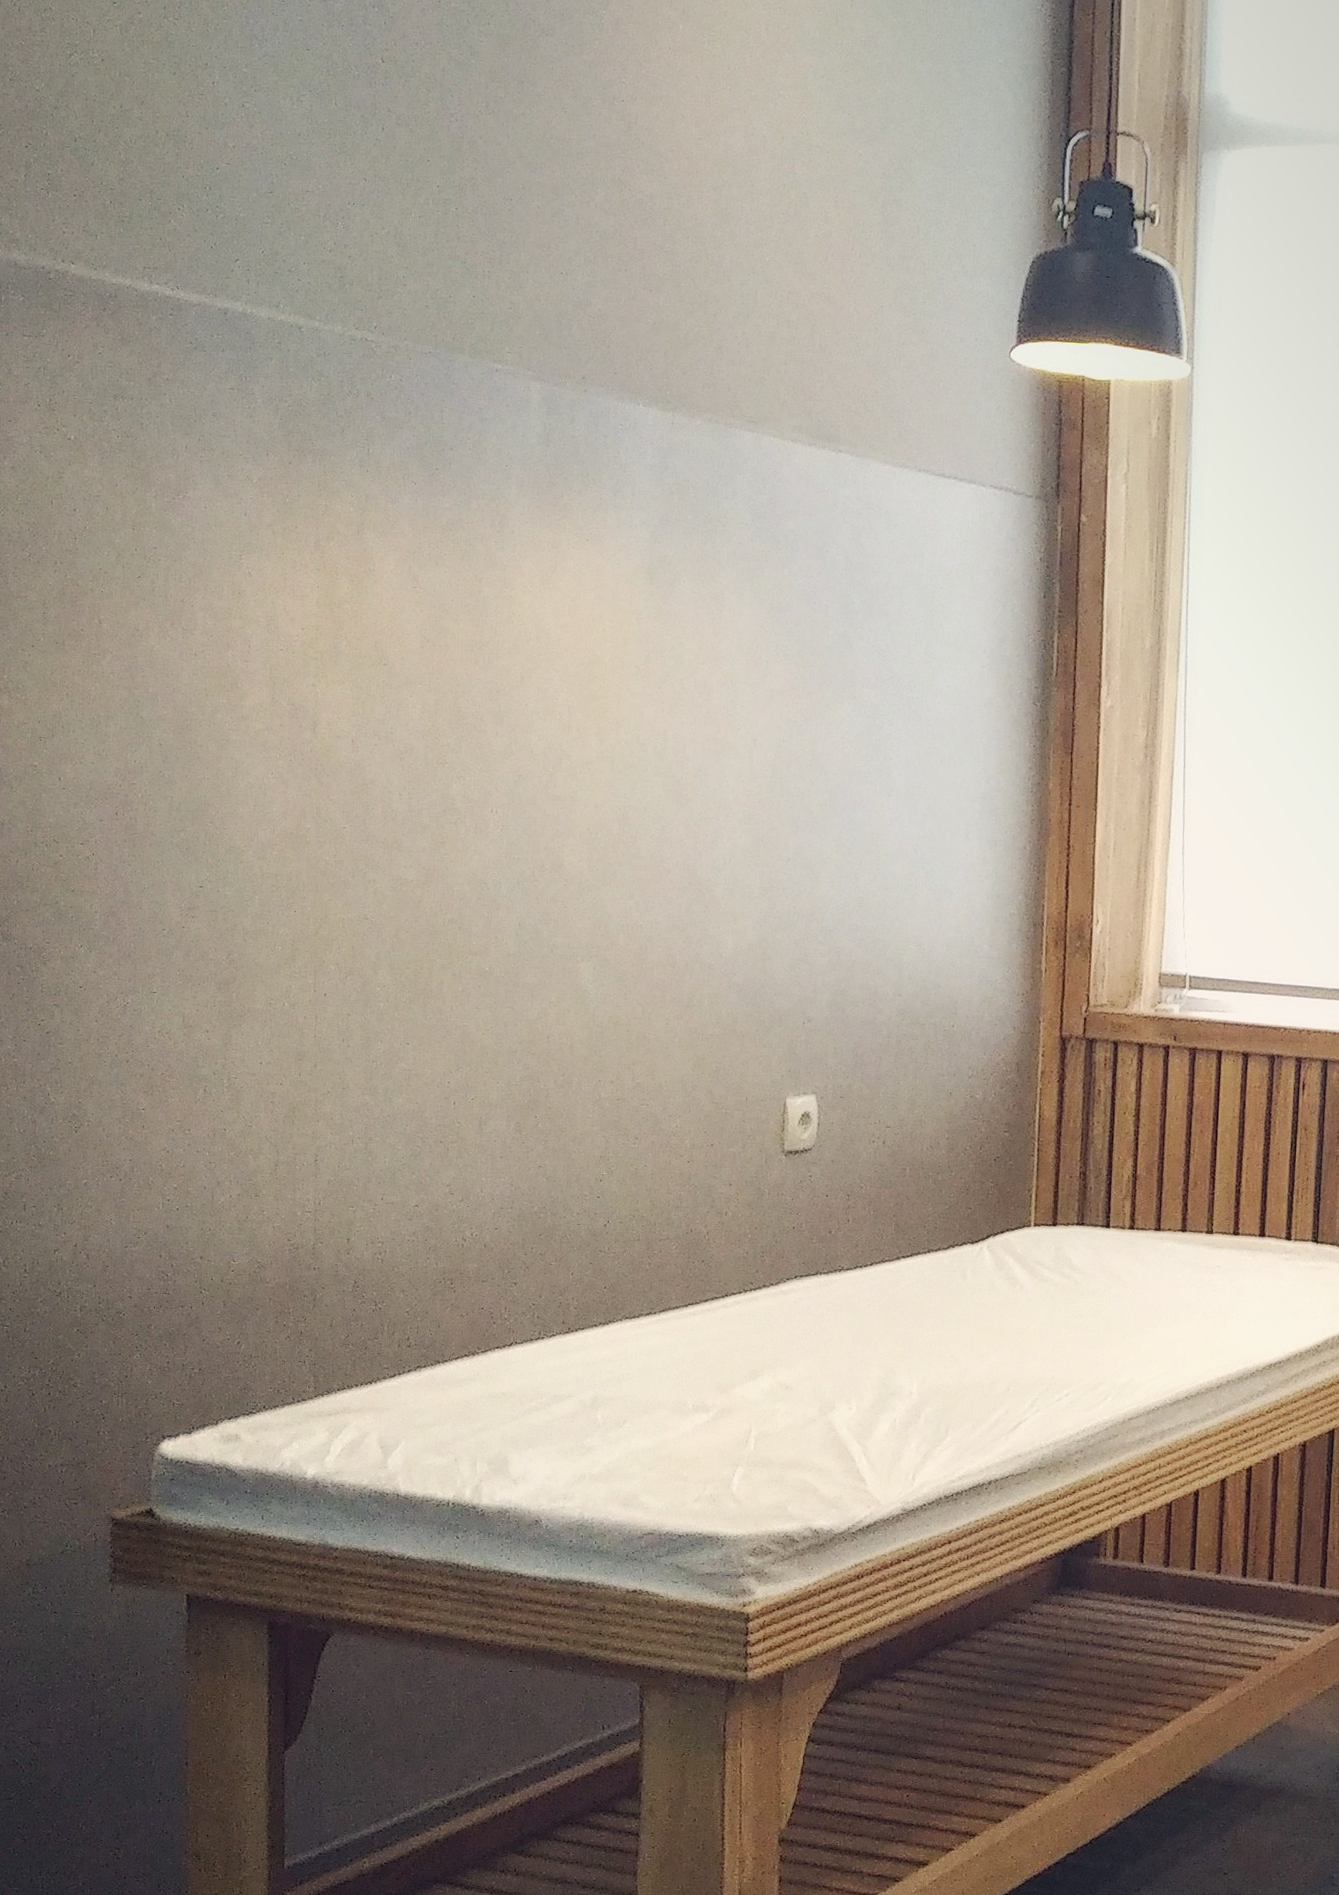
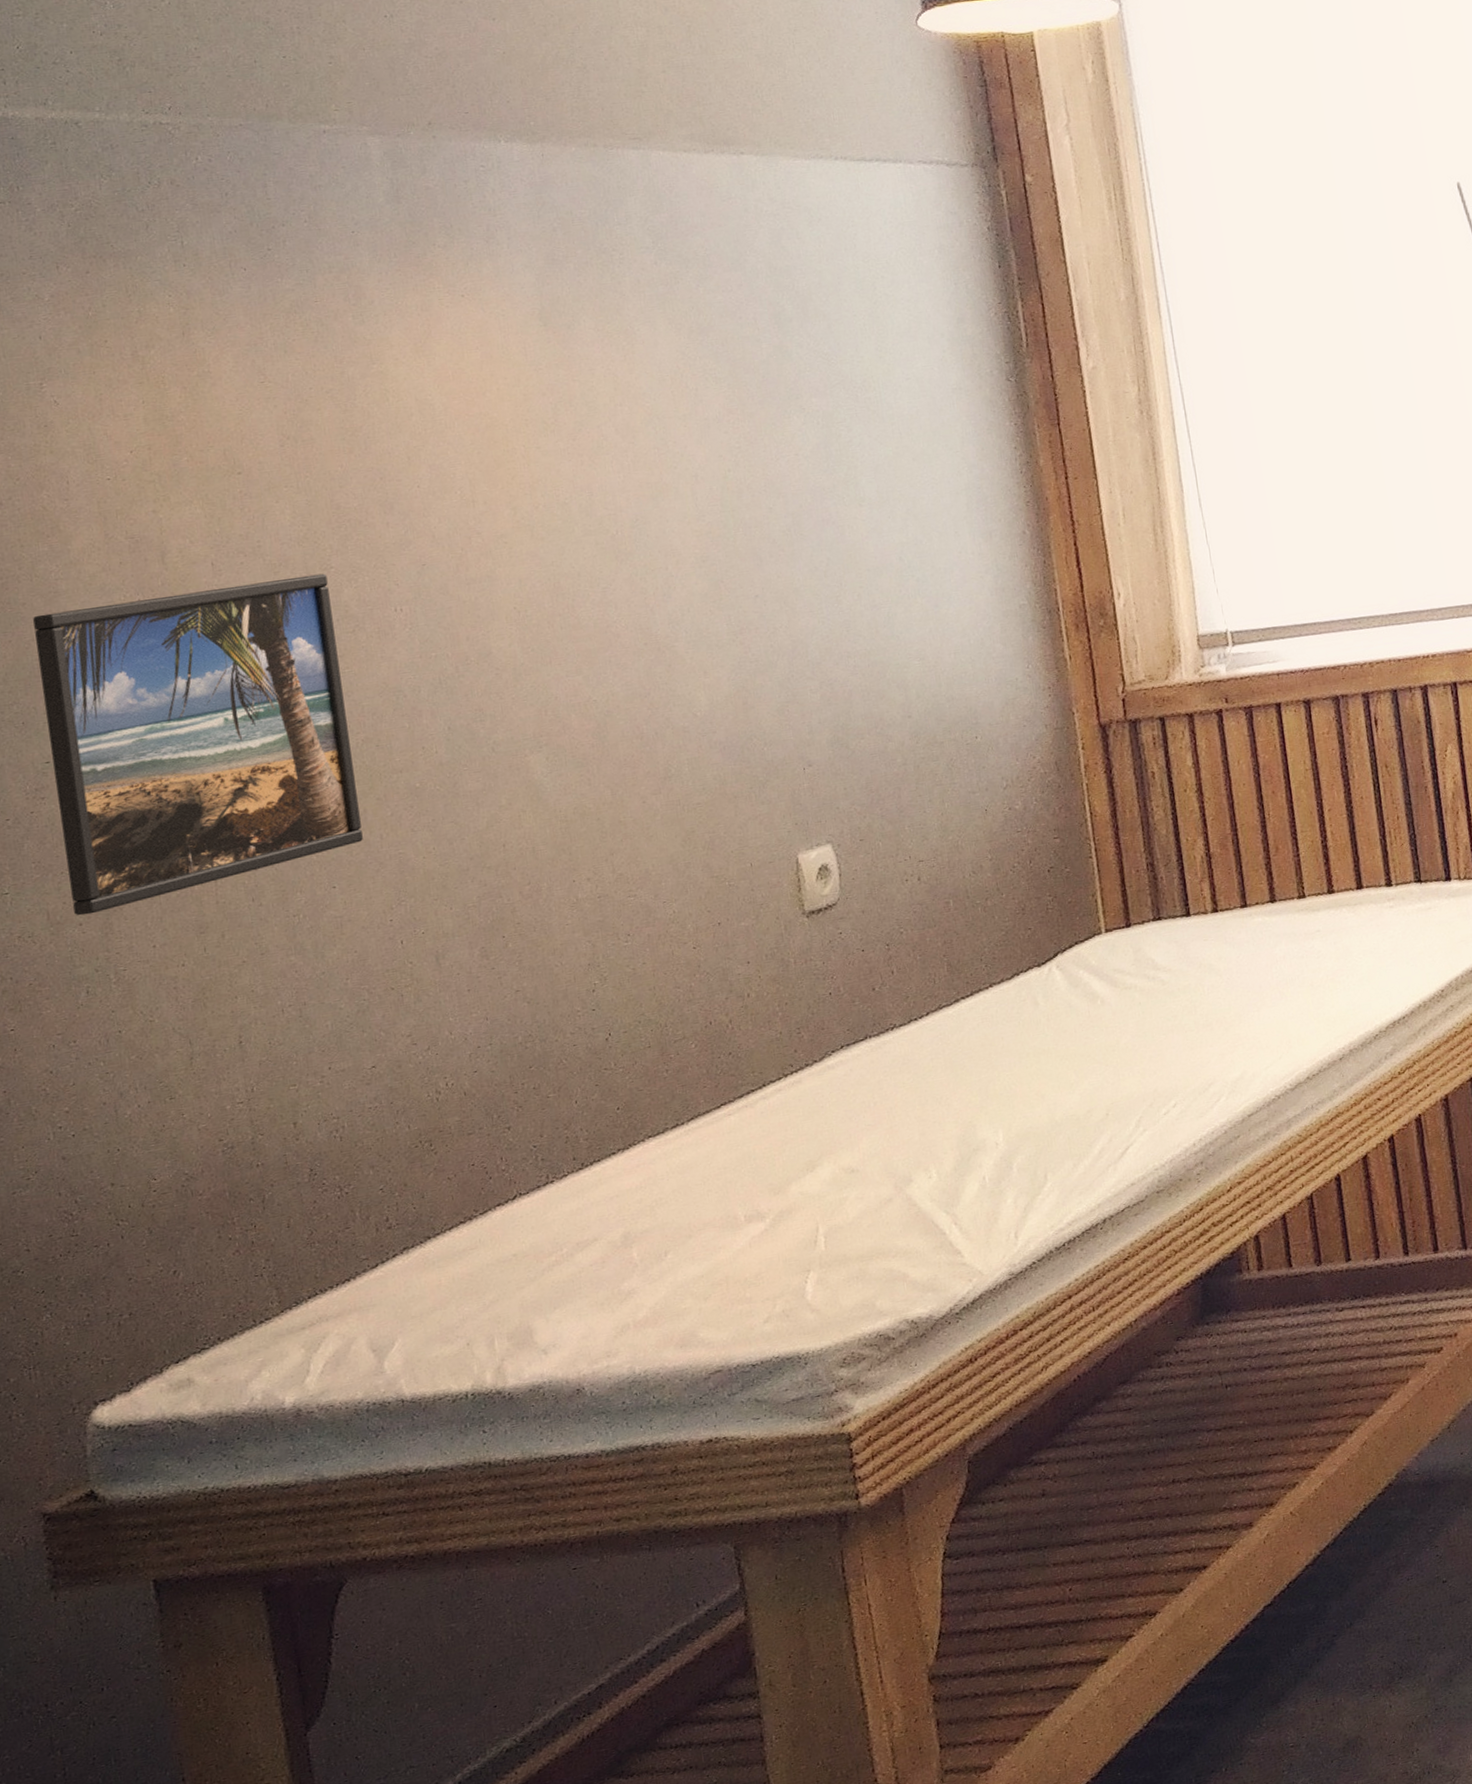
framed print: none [204,757,441,1025] -> present [33,573,363,916]

